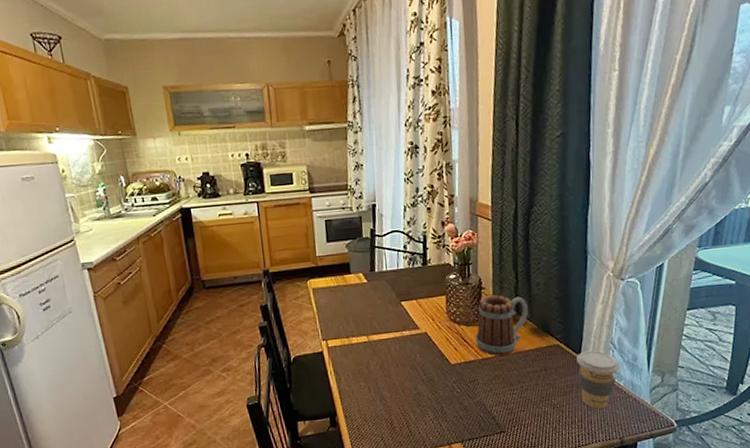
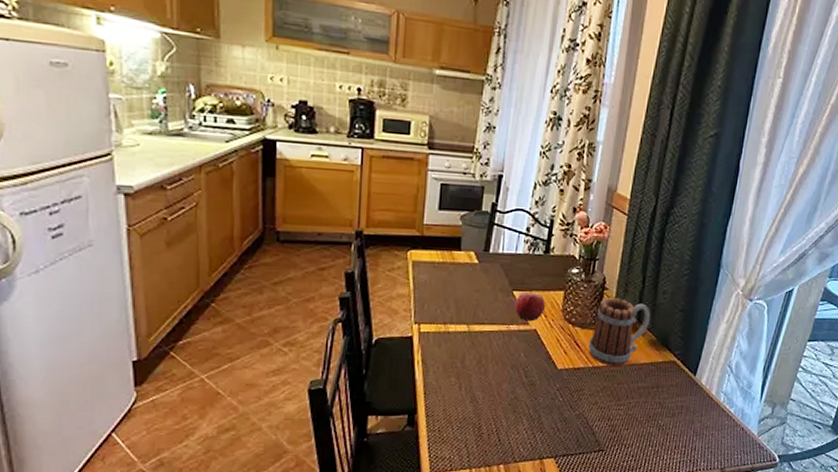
apple: none [403,300,432,326] -> present [514,291,546,322]
coffee cup: present [577,350,620,409] -> none [689,371,734,435]

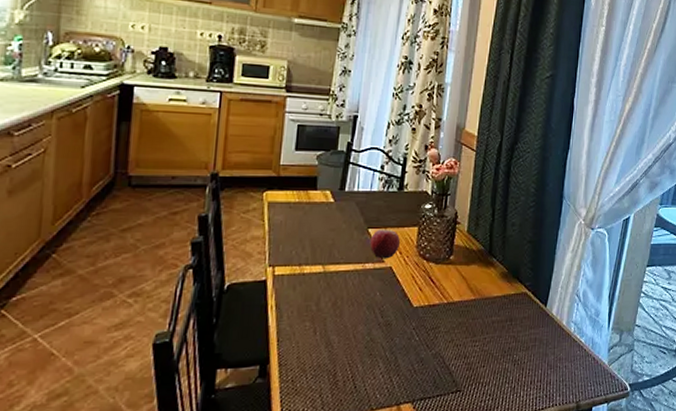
mug: present [588,298,651,367] -> none [442,232,502,302]

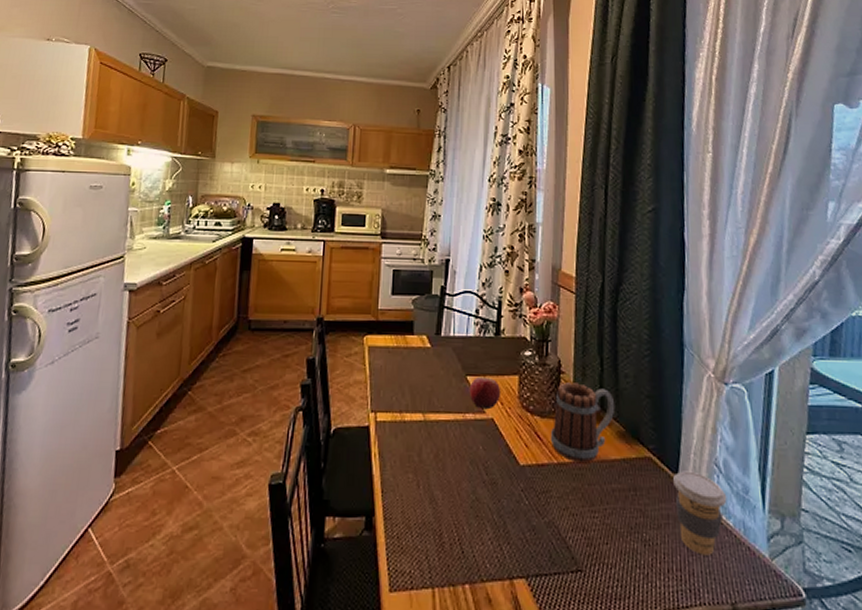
mug: none [442,232,502,302] -> present [550,382,615,464]
coffee cup: none [542,302,583,368] -> present [673,471,727,556]

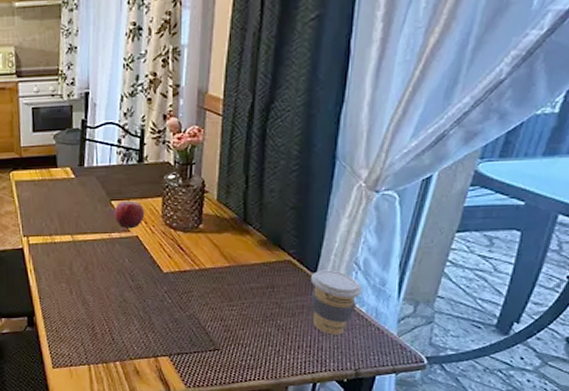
mug: present [550,382,615,464] -> none [192,200,258,269]

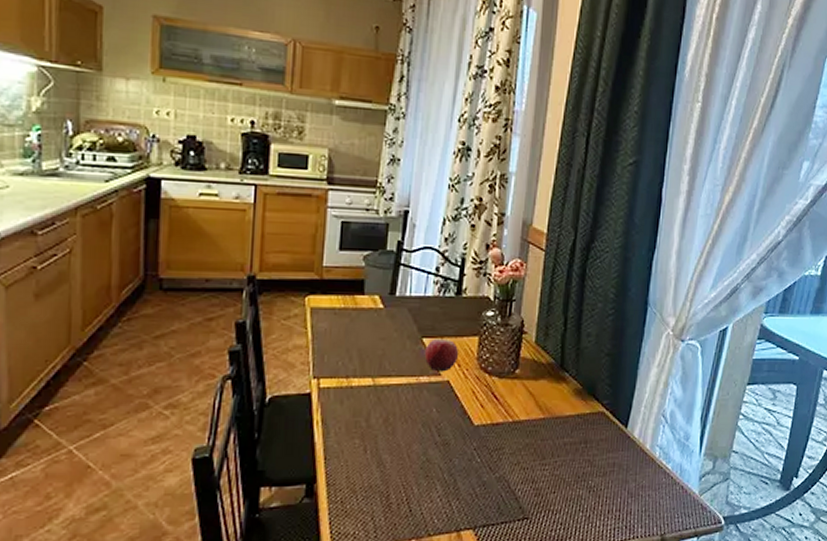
coffee cup: present [311,270,363,335] -> none [622,423,670,496]

